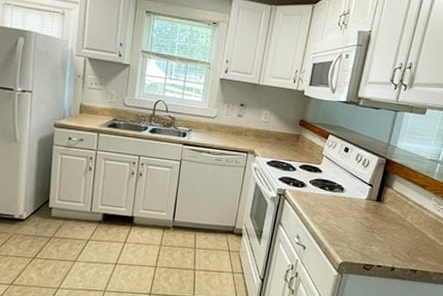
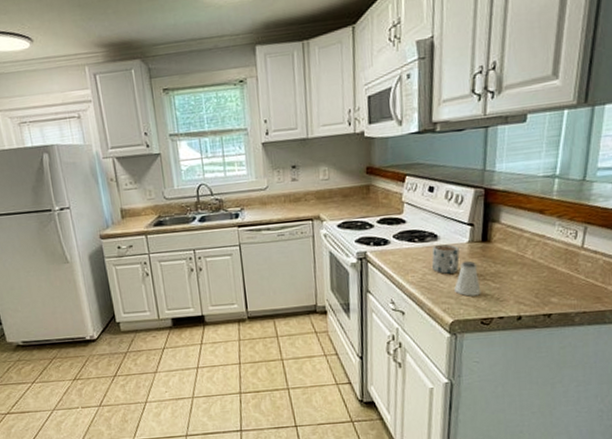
mug: none [335,195,358,222] -> present [432,244,460,274]
saltshaker: none [348,214,370,245] -> present [454,260,481,297]

